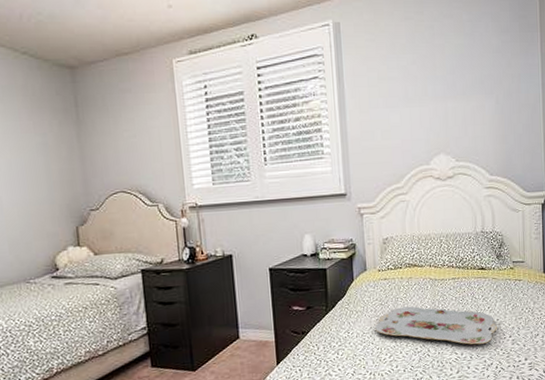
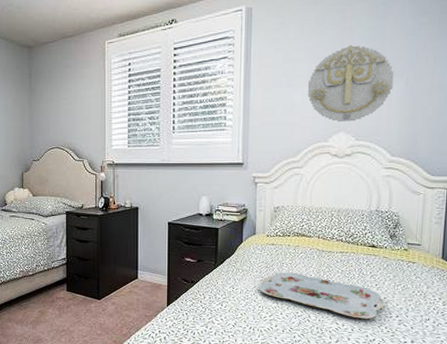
wall decoration: none [404,62,485,143] -> present [307,44,394,122]

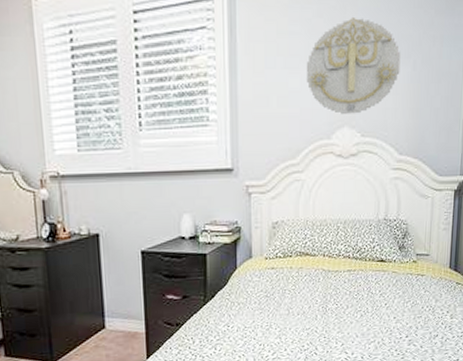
serving tray: present [259,272,383,319] -> none [259,299,393,344]

